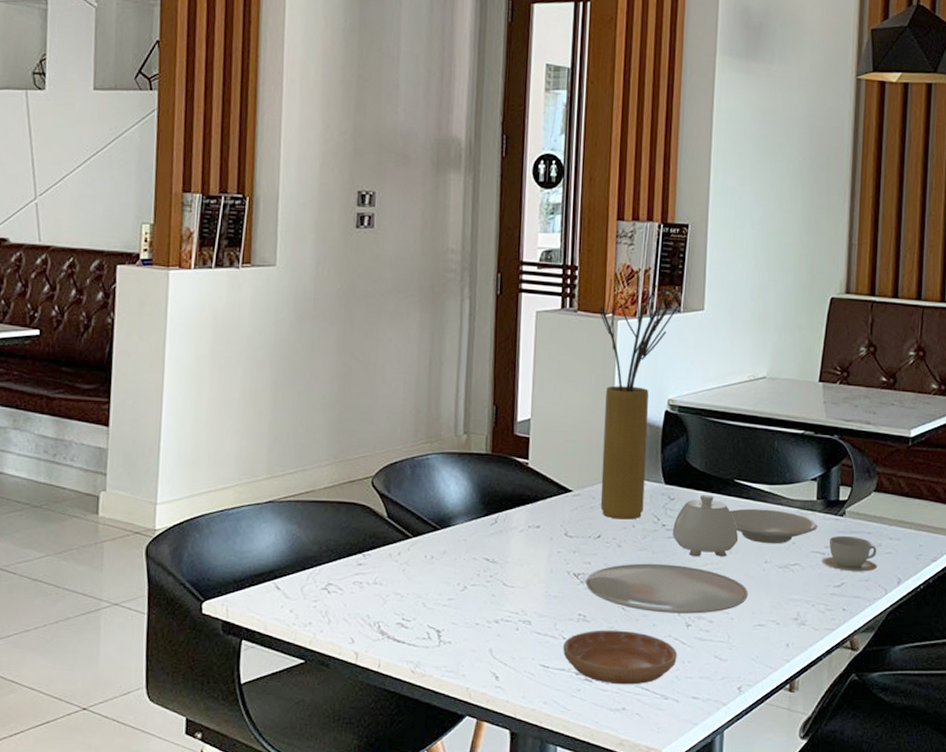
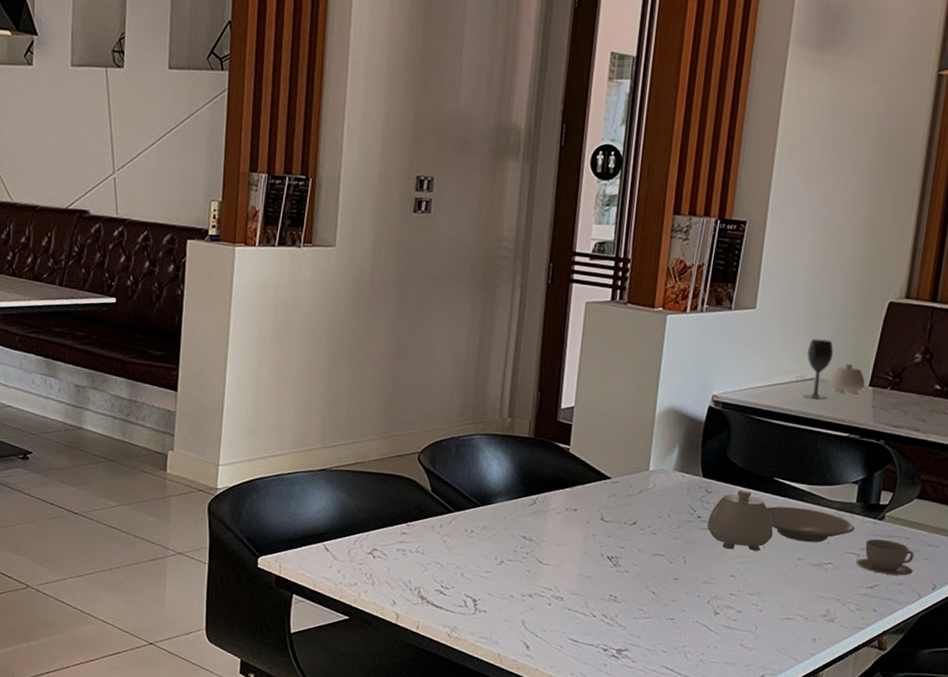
saucer: present [563,630,677,685] -> none [592,610,704,665]
plate: present [586,563,749,614] -> none [618,551,780,604]
vase: present [598,271,684,520] -> none [637,267,737,509]
wine glass: none [757,337,782,398] -> present [804,338,834,400]
sugar bowl: none [781,360,815,391] -> present [829,363,865,395]

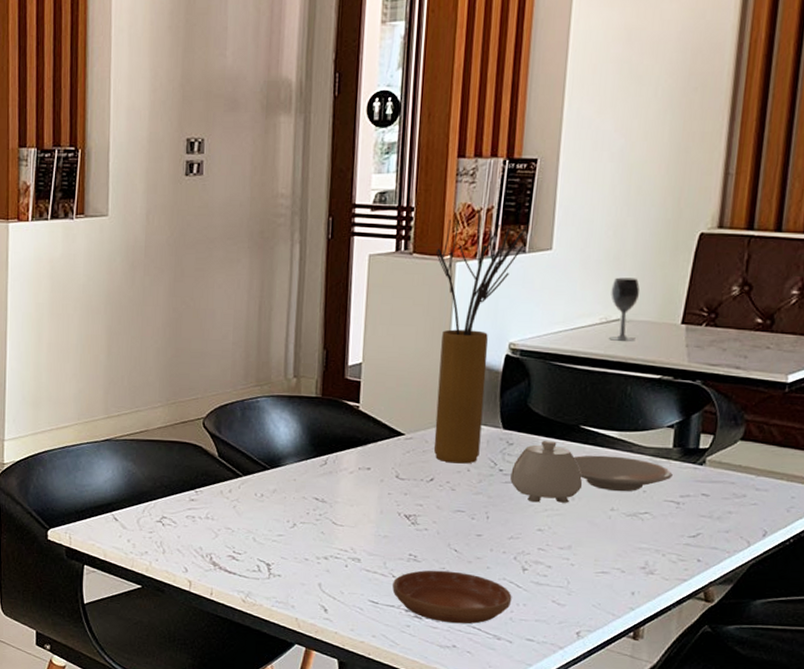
saucer: none [592,610,704,665] -> present [392,570,512,624]
vase: none [637,267,737,509] -> present [433,211,530,464]
sugar bowl: present [829,363,865,395] -> none [637,301,677,334]
teacup: present [856,539,914,576] -> none [675,485,741,523]

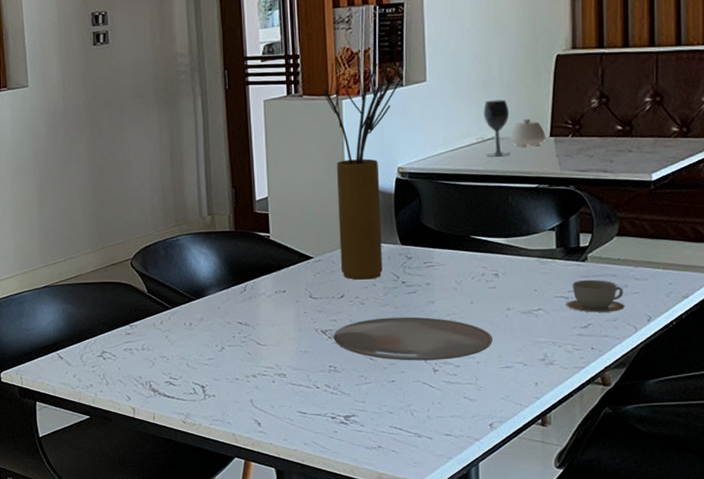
saucer: present [392,570,512,624] -> none [318,378,427,426]
plate: none [417,507,592,559] -> present [333,316,494,361]
sugar bowl: present [510,440,583,503] -> none [413,251,479,309]
saucer: present [573,455,673,492] -> none [467,260,559,292]
sugar bowl: none [637,301,677,334] -> present [510,118,545,148]
teacup: none [675,485,741,523] -> present [566,279,625,313]

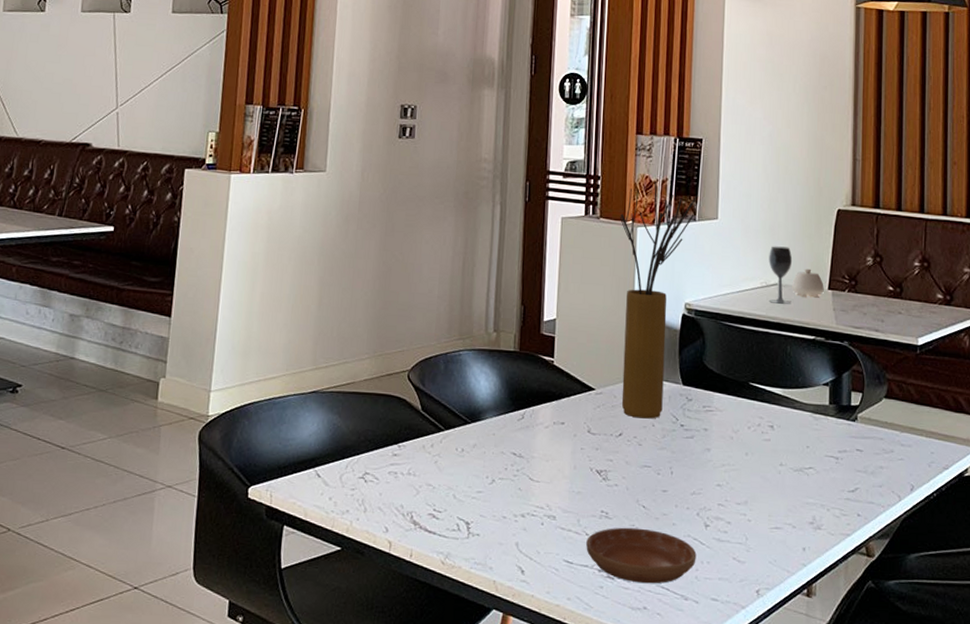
saucer: none [318,378,427,426] -> present [586,527,697,584]
plate: present [333,316,494,361] -> none [608,462,765,515]
teacup: present [566,279,625,313] -> none [835,440,890,478]

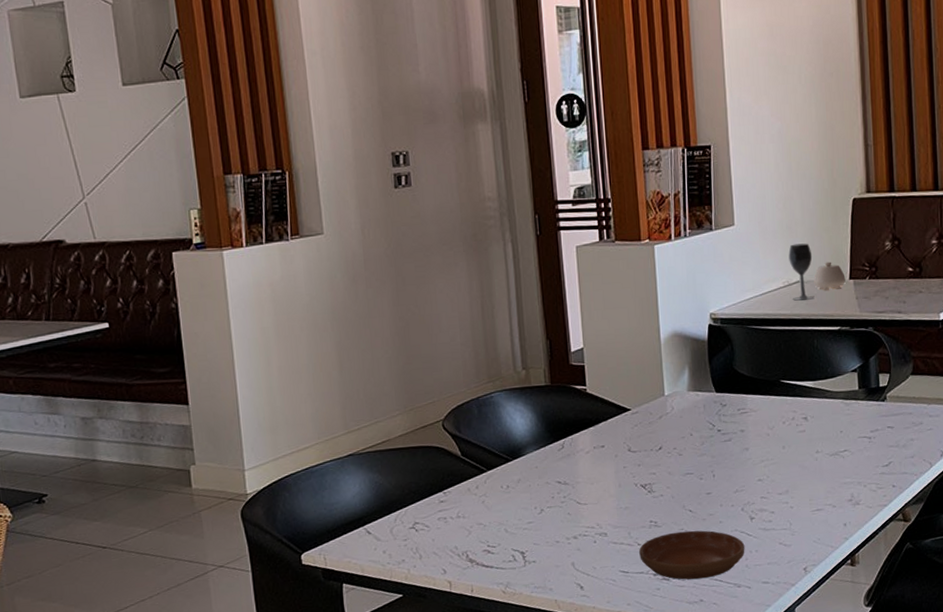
vase: present [619,182,699,419] -> none [634,196,713,430]

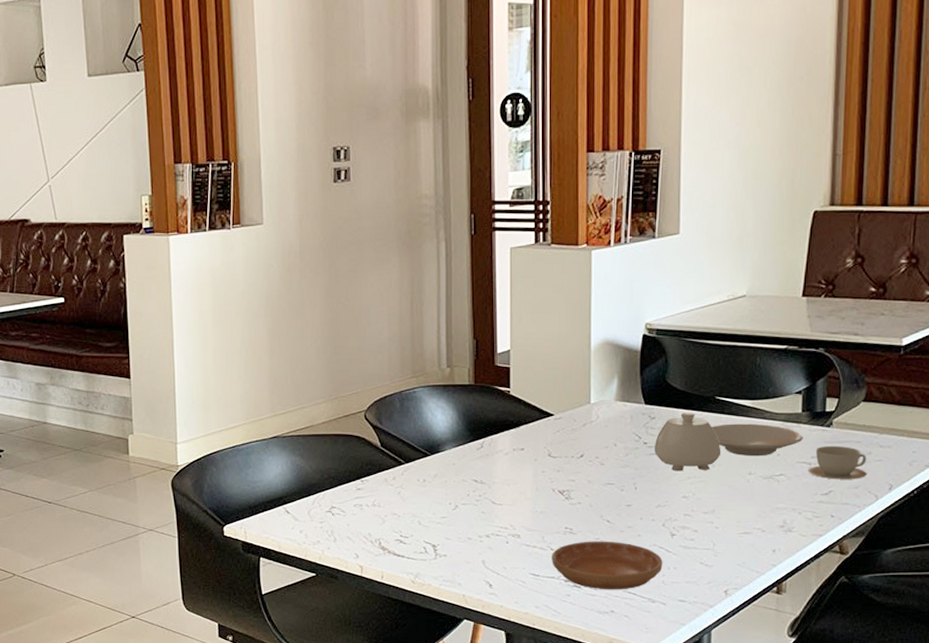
sugar bowl: none [728,397,790,456] -> present [655,412,721,472]
saucer: none [778,403,862,435] -> present [711,423,803,457]
wine glass: present [788,243,815,301] -> none [736,256,763,316]
sugar bowl: present [814,261,846,292] -> none [762,277,798,308]
teacup: none [869,418,921,451] -> present [808,445,867,480]

